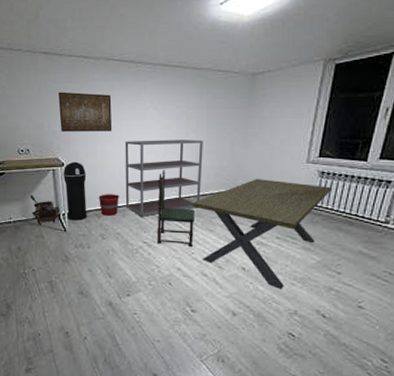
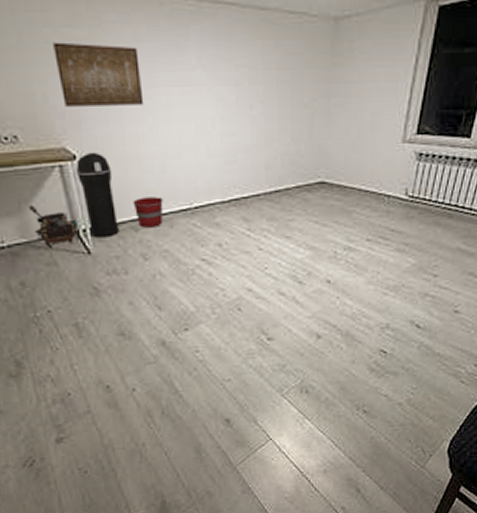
shelving unit: present [125,140,203,218] -> none [165,114,274,227]
dining chair: present [156,169,195,247] -> none [216,158,267,260]
dining table: present [192,179,332,289] -> none [262,166,430,301]

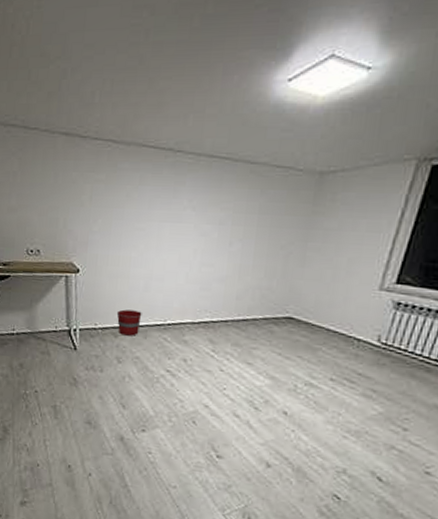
backpack: present [28,205,79,249] -> none [36,304,72,341]
wall art: present [53,42,144,107] -> none [77,182,142,235]
trash can: present [76,152,119,238] -> none [77,268,105,339]

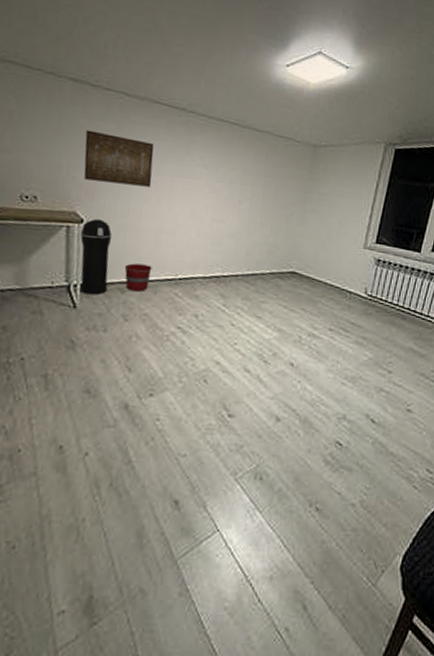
wall art: none [77,182,142,235] -> present [83,130,154,187]
trash can: none [77,268,105,339] -> present [80,218,112,295]

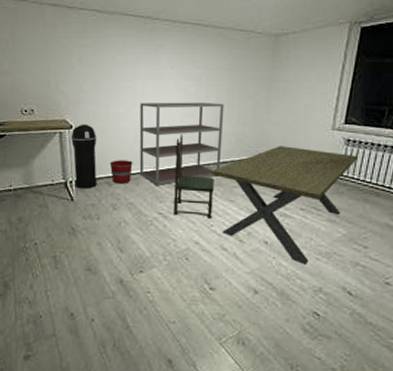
wall art: present [83,130,154,187] -> none [67,47,127,92]
shelving unit: none [159,201,258,297] -> present [139,102,224,187]
dining chair: none [193,240,242,336] -> present [172,134,214,218]
dining table: none [239,261,387,389] -> present [211,146,358,264]

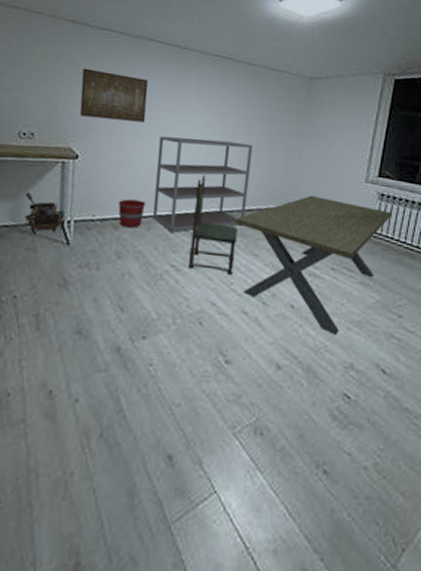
backpack: none [33,160,68,194] -> present [24,192,66,235]
wall art: none [67,47,127,92] -> present [79,68,148,123]
trash can: present [71,124,97,189] -> none [73,154,107,232]

